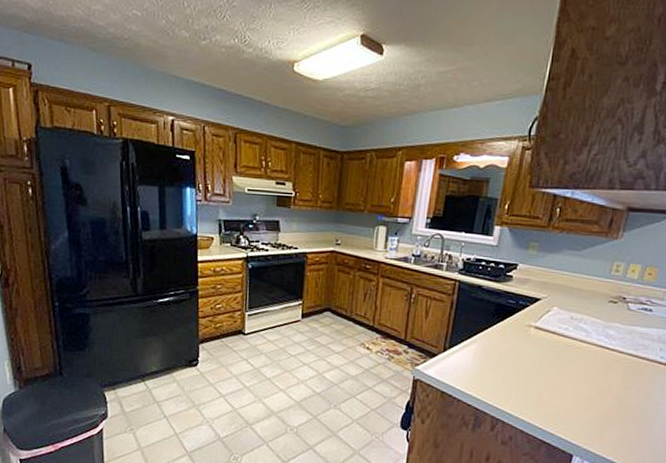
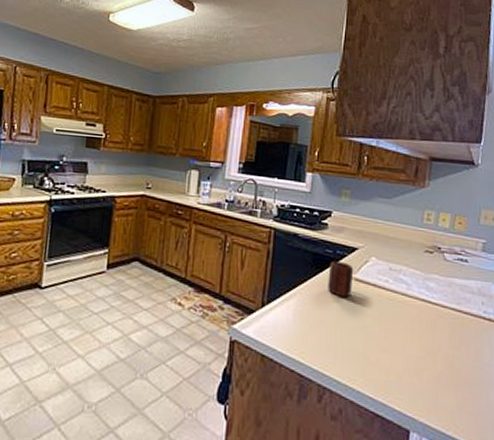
mug: none [507,311,535,344] -> present [328,261,354,298]

